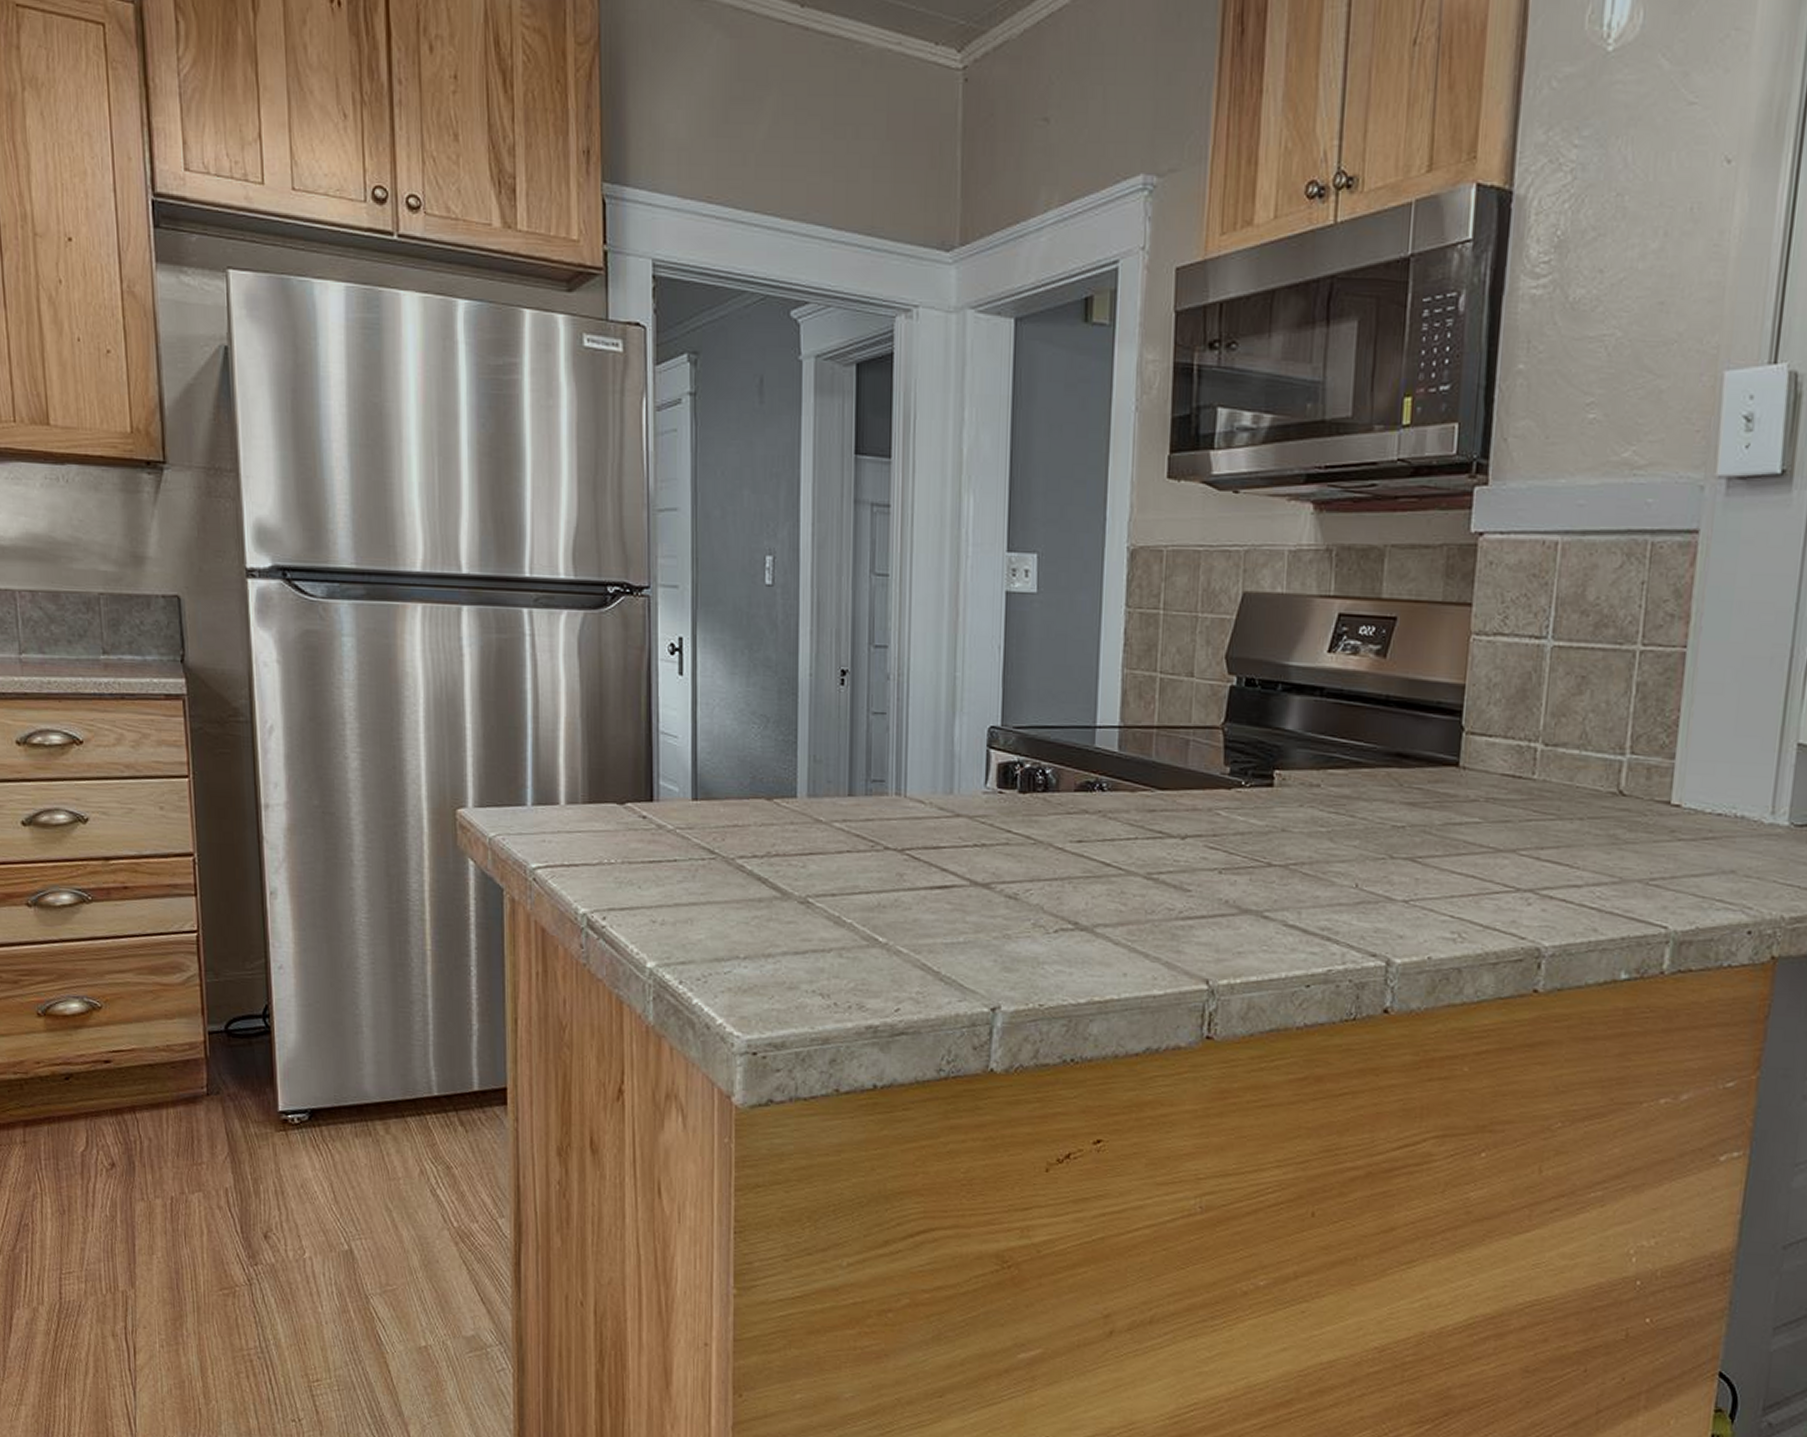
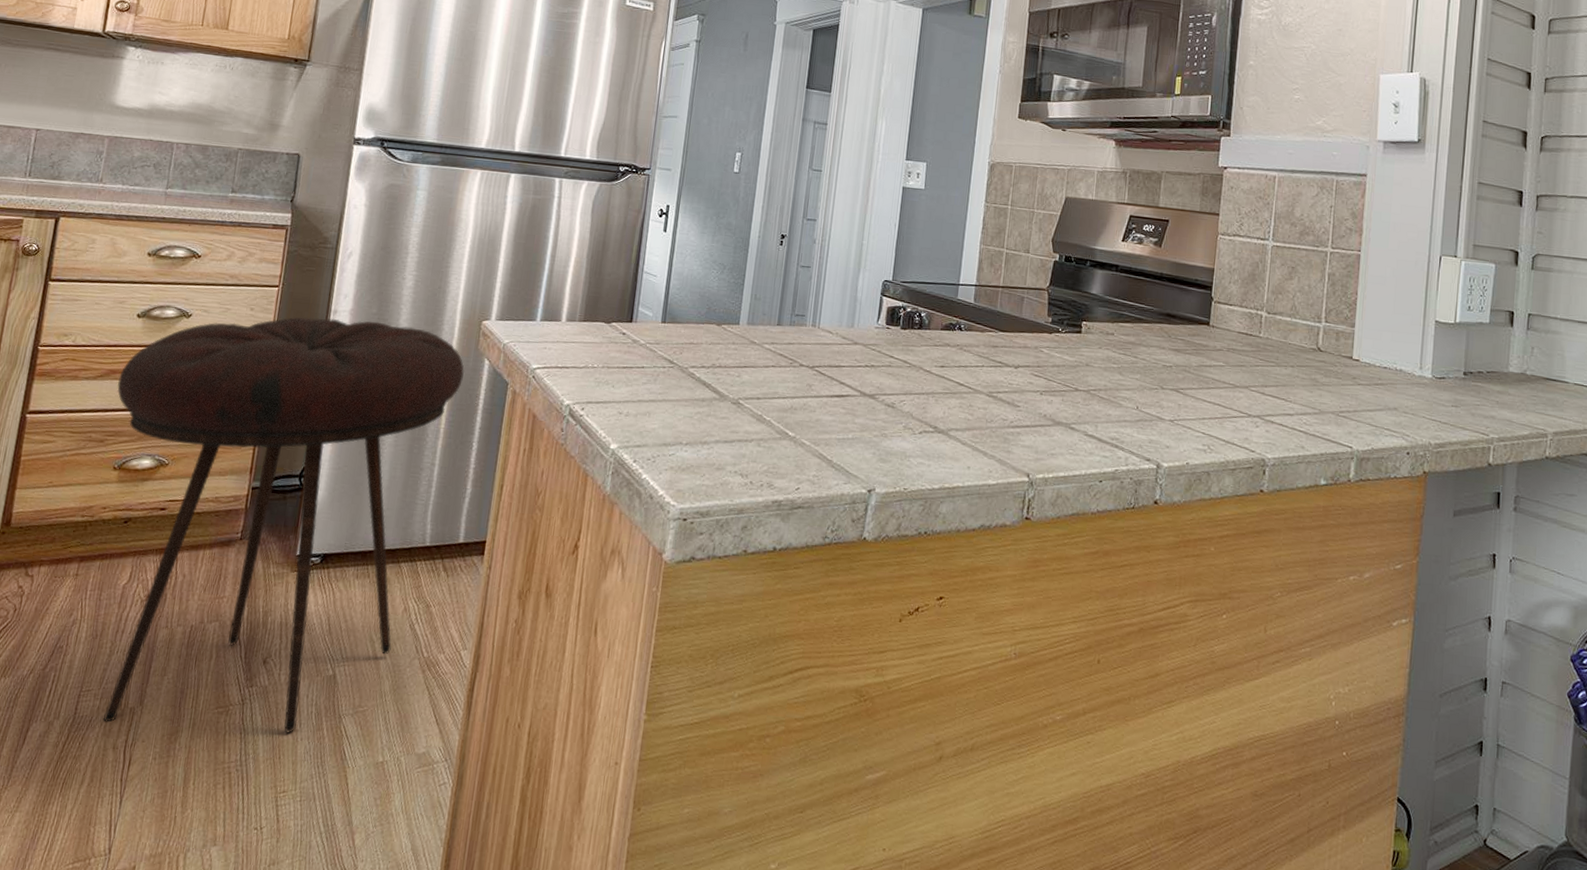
stool: none [18,814,445,1316] -> present [103,316,465,733]

